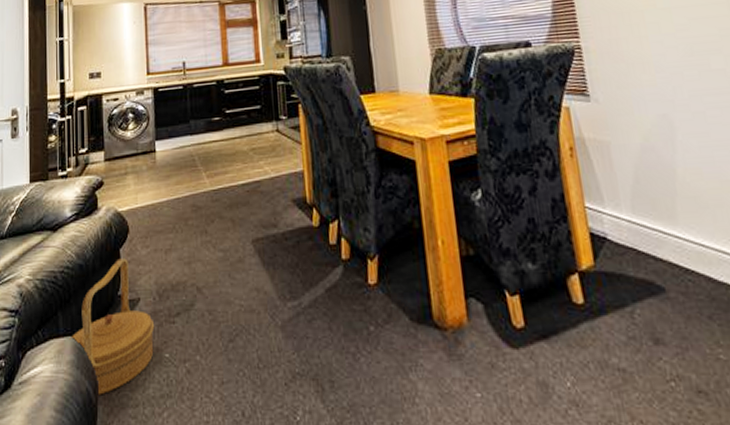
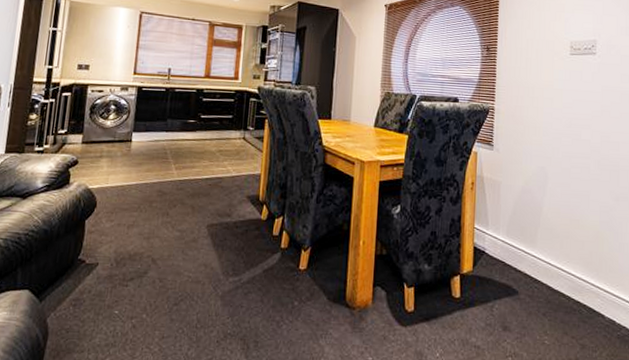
basket: present [69,258,155,395] -> none [26,228,109,341]

